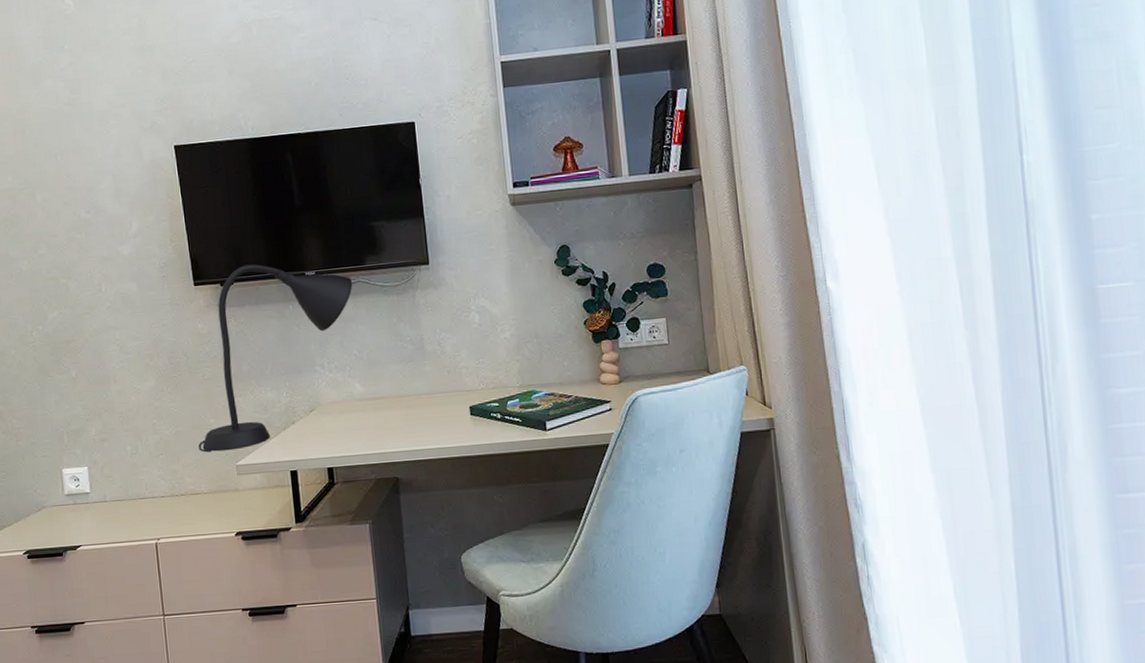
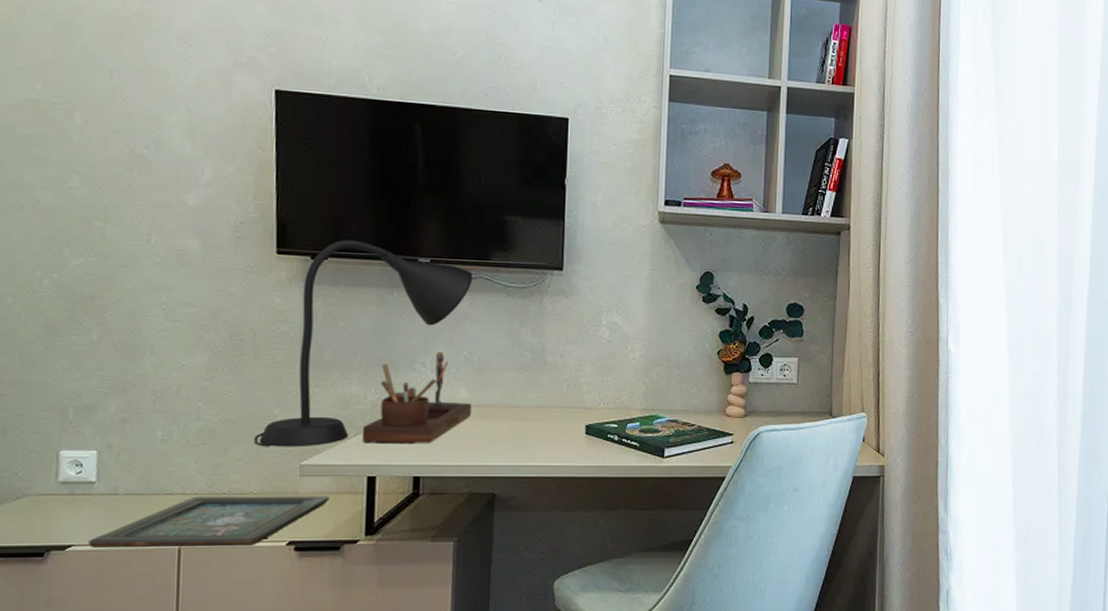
decorative tray: none [91,490,263,548] -> present [88,496,330,549]
desk organizer: none [280,353,369,441] -> present [361,351,472,443]

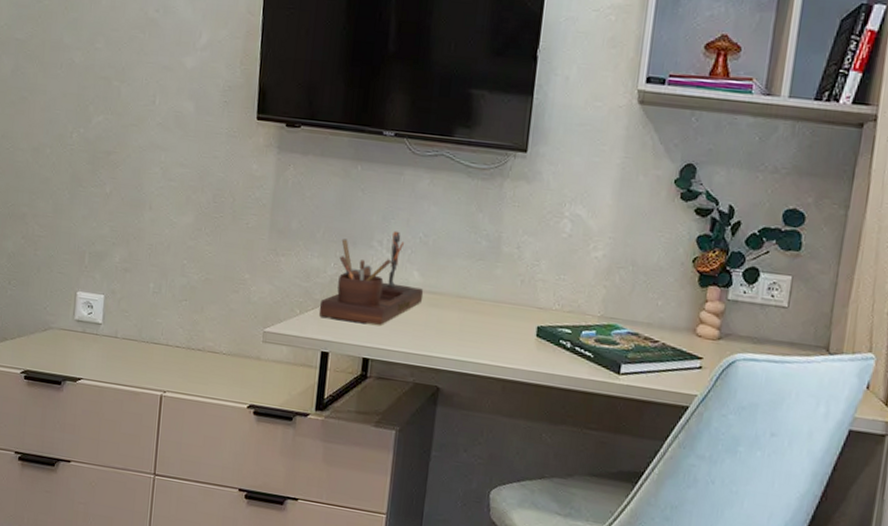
decorative tray: present [88,496,330,549] -> none [93,349,287,404]
desk lamp: present [254,239,473,447] -> none [226,108,435,315]

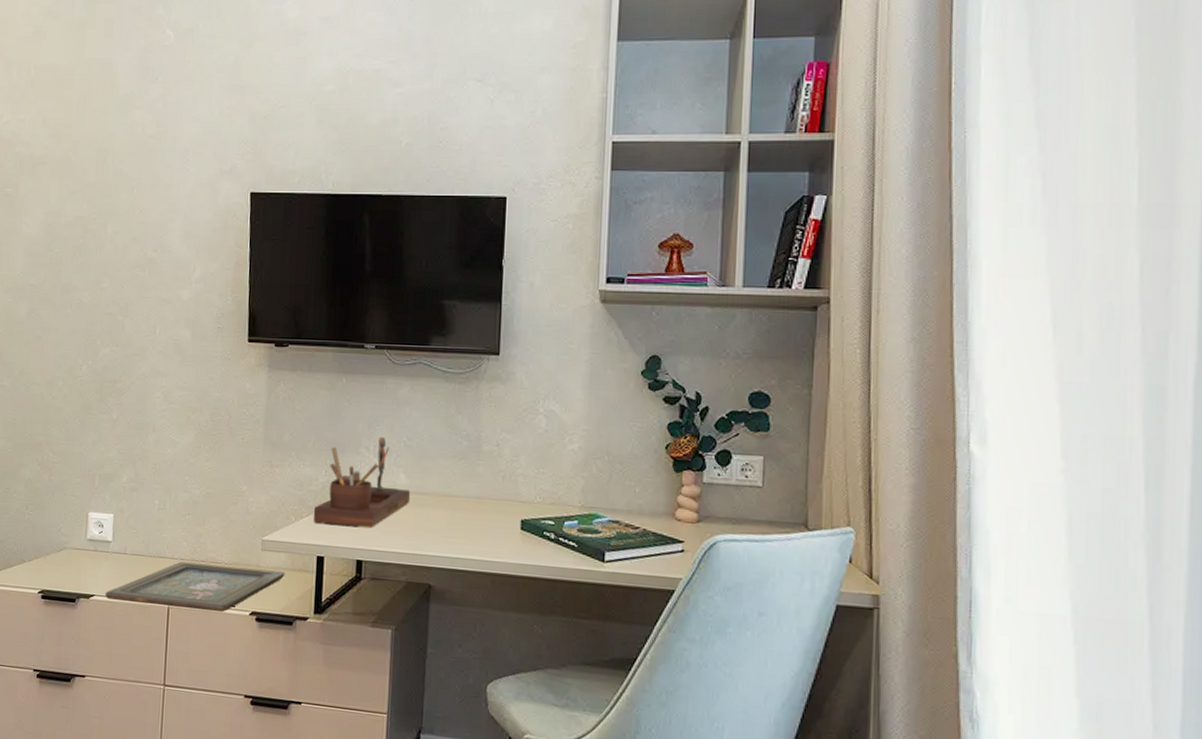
decorative tray: none [93,349,287,404] -> present [105,561,285,613]

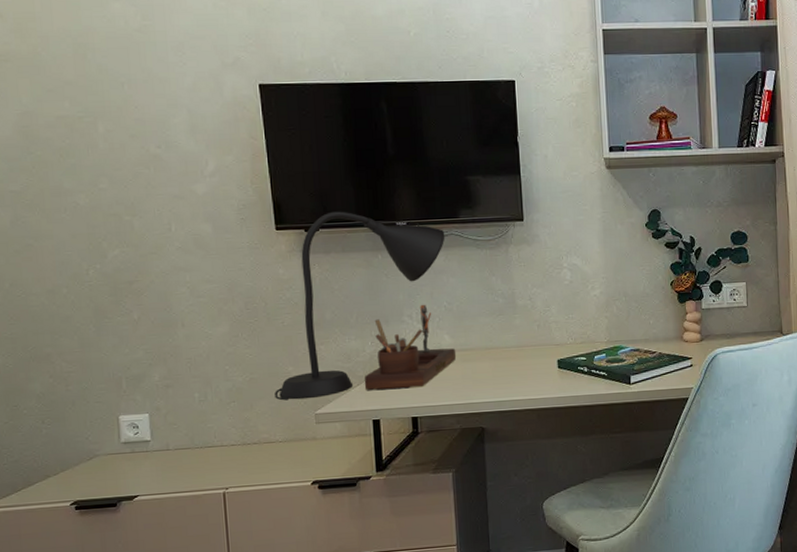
decorative tray: present [105,561,285,613] -> none [150,439,343,498]
desk lamp: none [227,327,414,524] -> present [275,211,445,401]

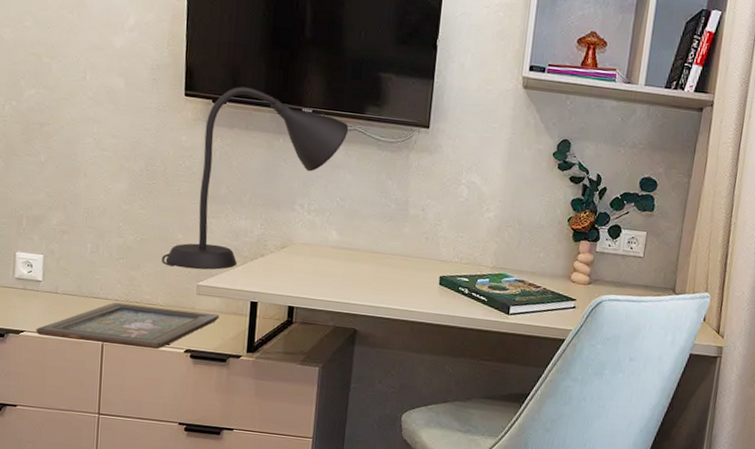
decorative tray: none [150,439,343,498] -> present [36,302,220,350]
desk organizer: present [364,304,457,390] -> none [247,195,342,278]

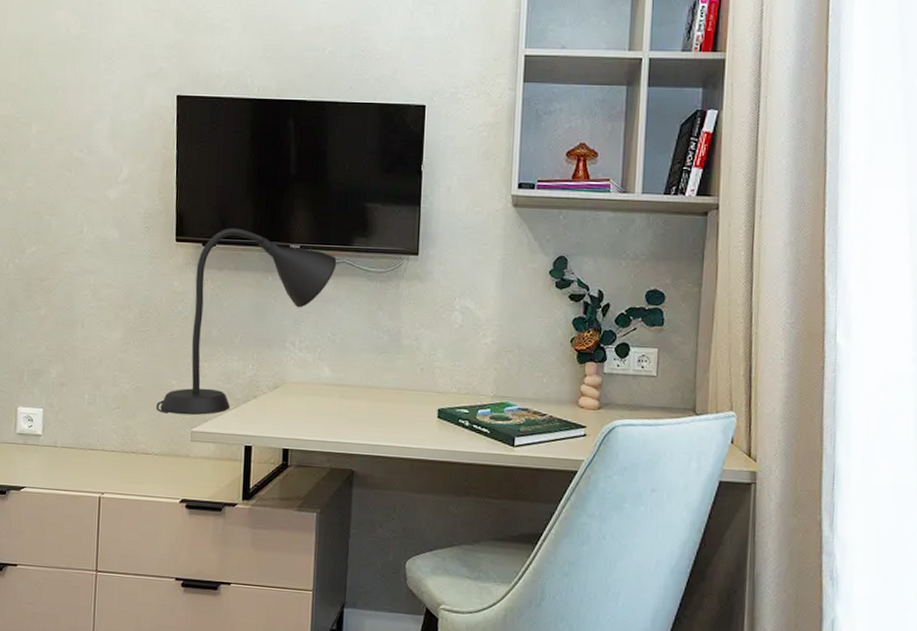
decorative tray: present [36,302,220,350] -> none [36,453,214,501]

